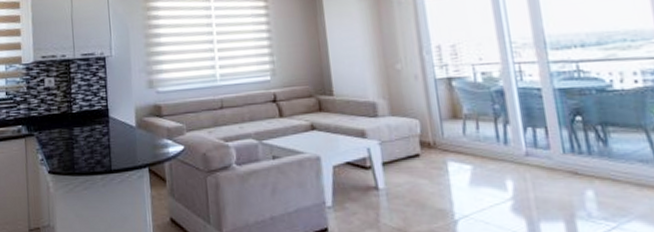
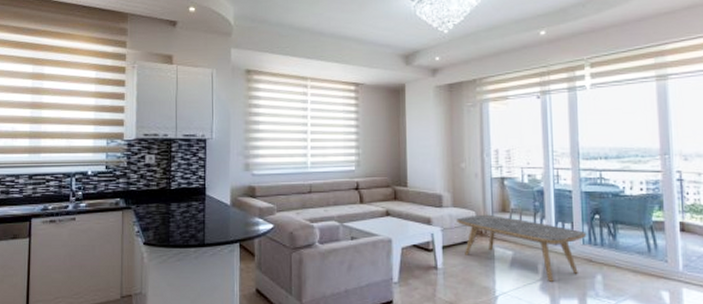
coffee table: none [395,122,568,201] -> present [456,214,587,282]

